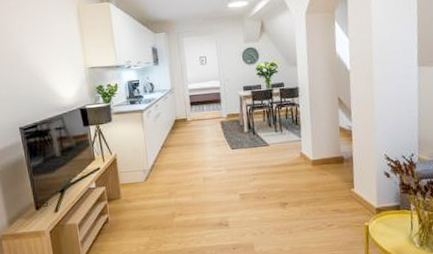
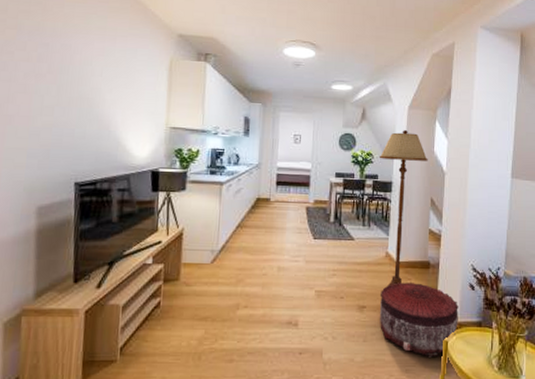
floor lamp: none [282,36,331,183] -> present [379,130,428,286]
pouf: none [300,176,377,241] -> present [380,281,458,358]

